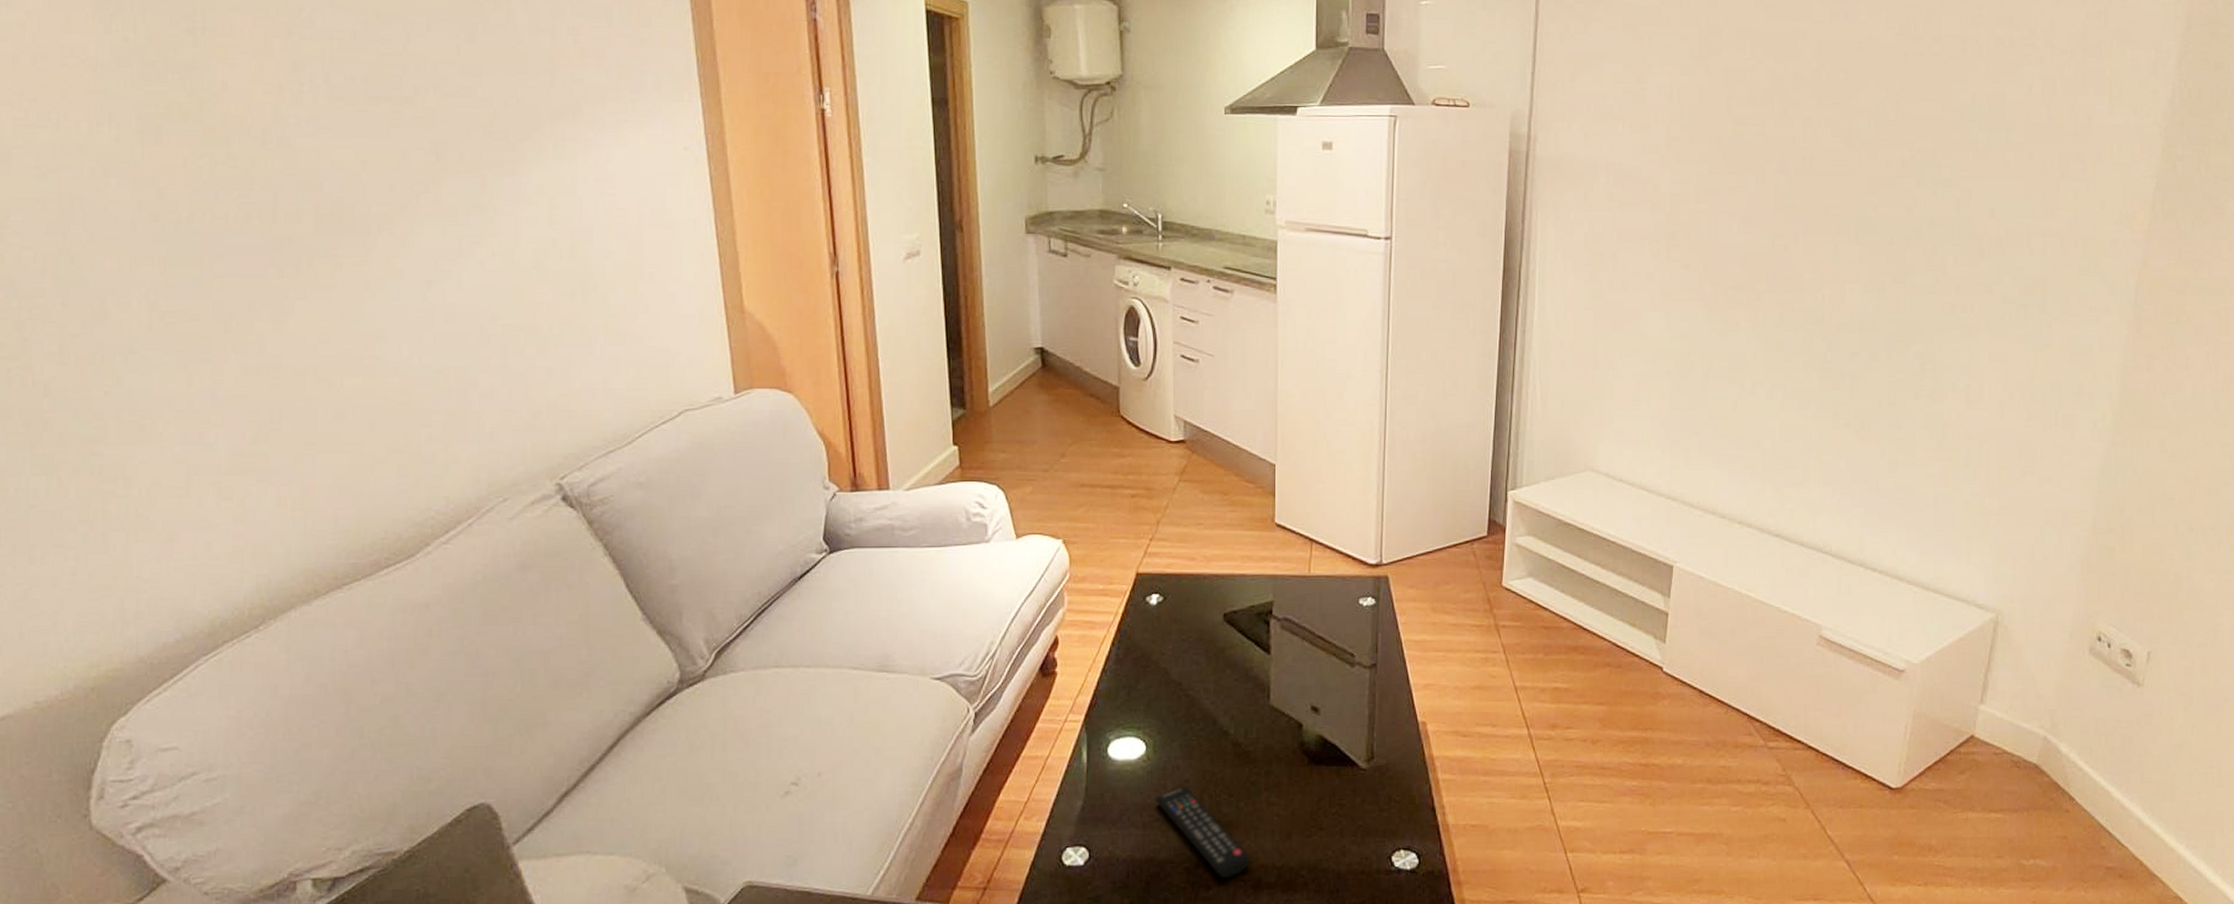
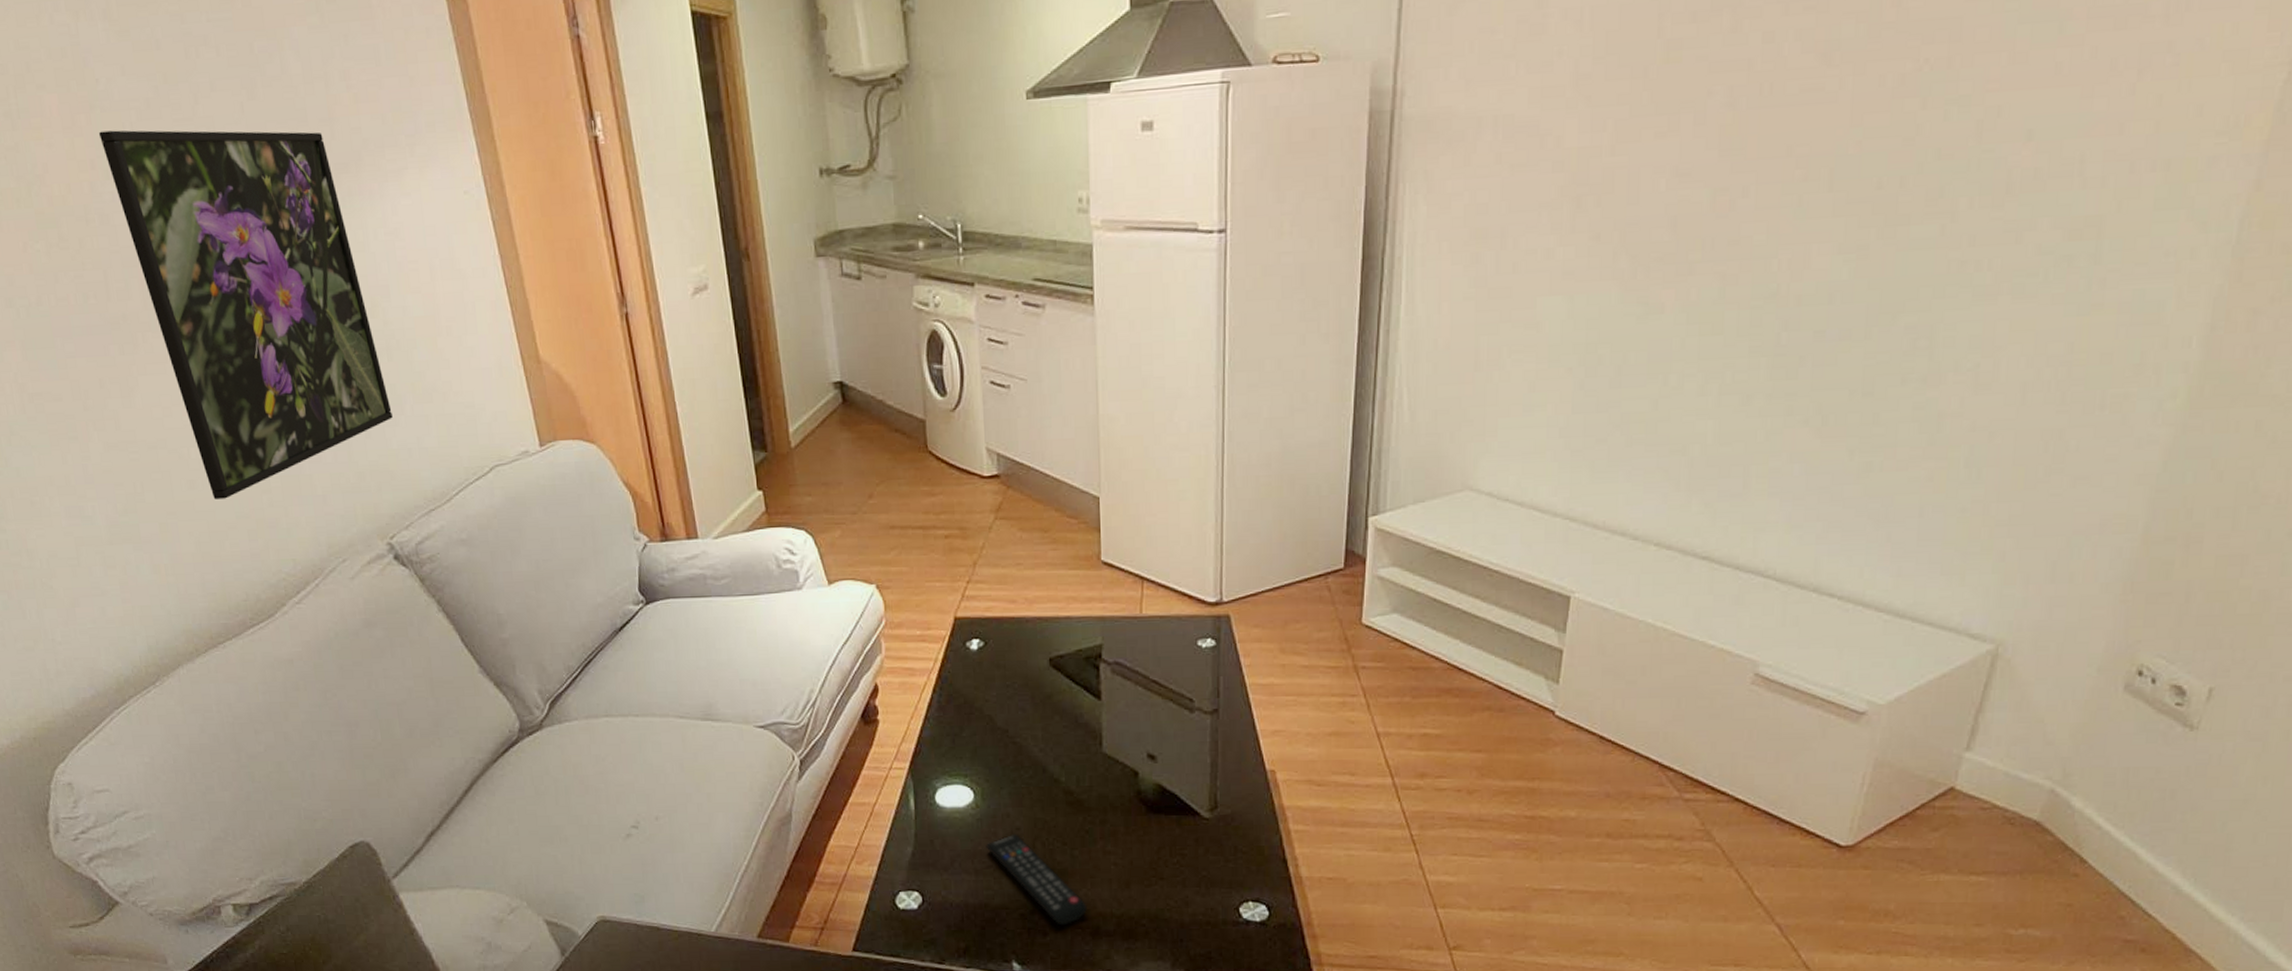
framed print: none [292,57,580,431] -> present [98,130,393,499]

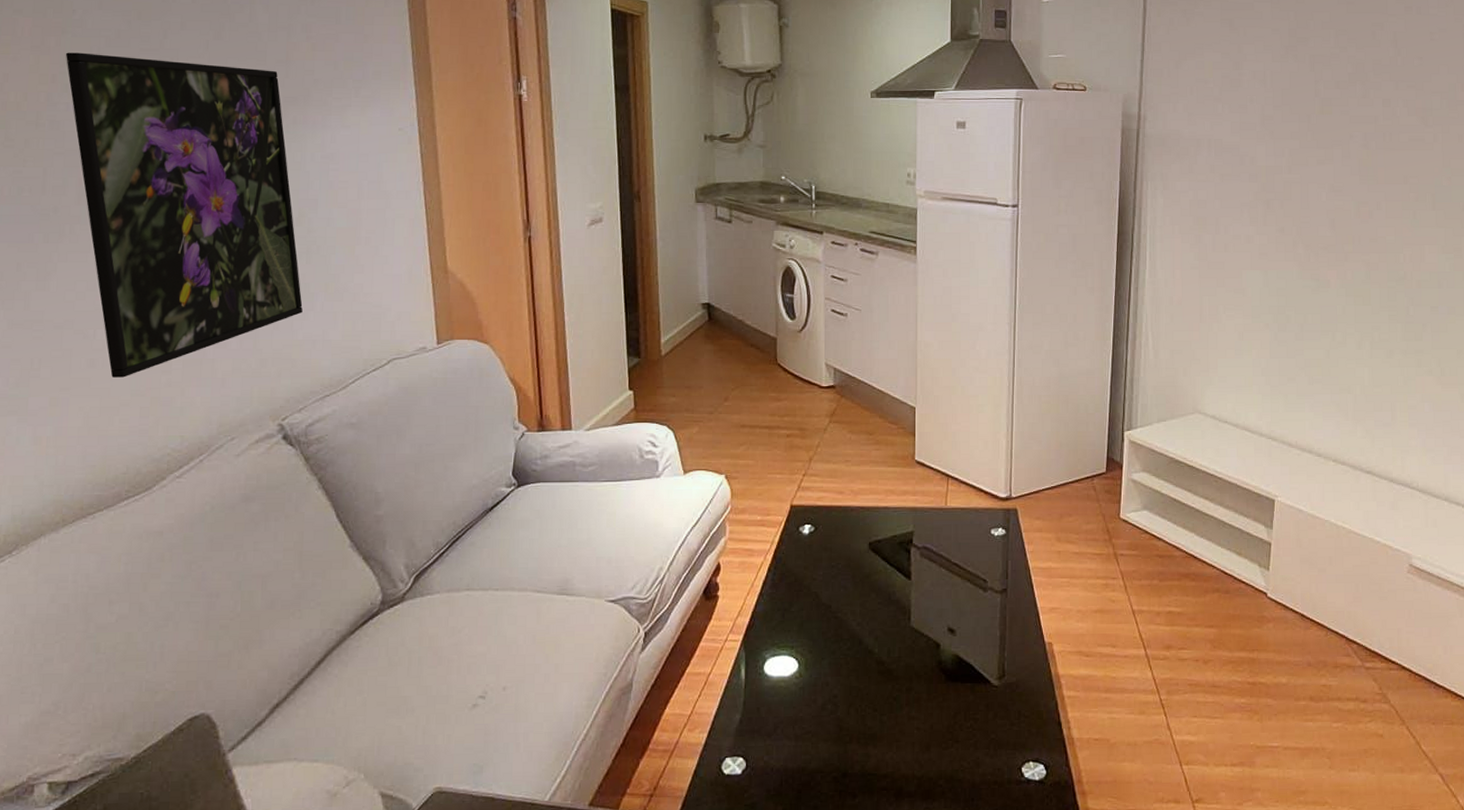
remote control: present [985,833,1087,926] -> none [806,701,892,788]

